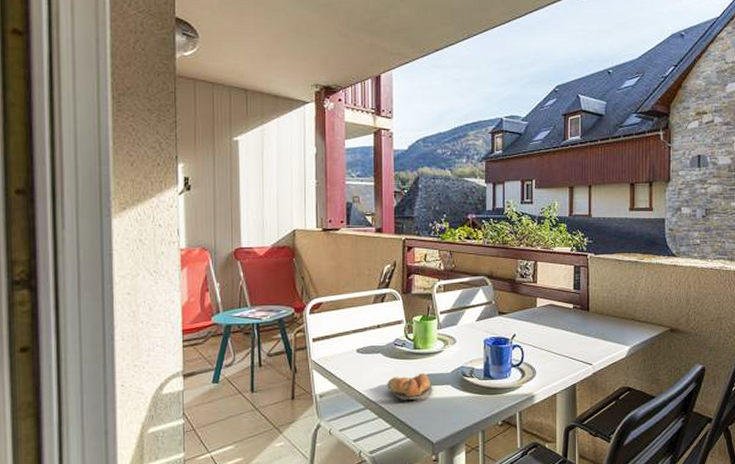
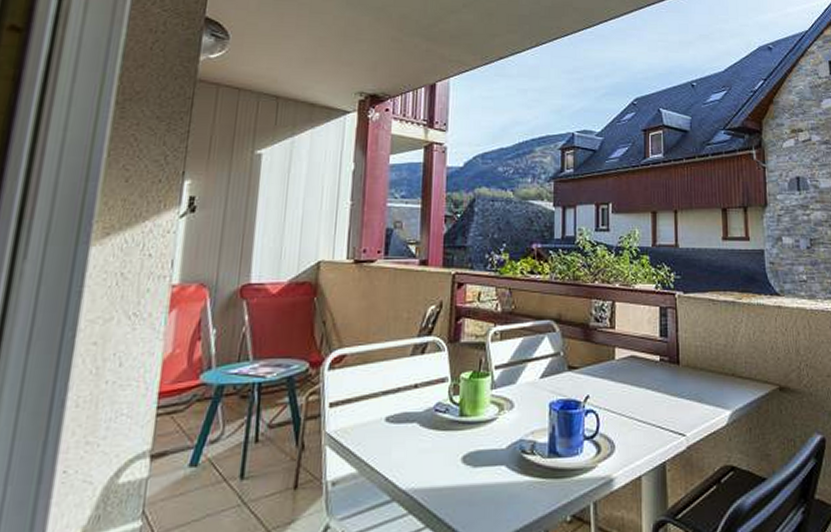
crescent roll: present [387,372,433,401] -> none [422,448,482,489]

